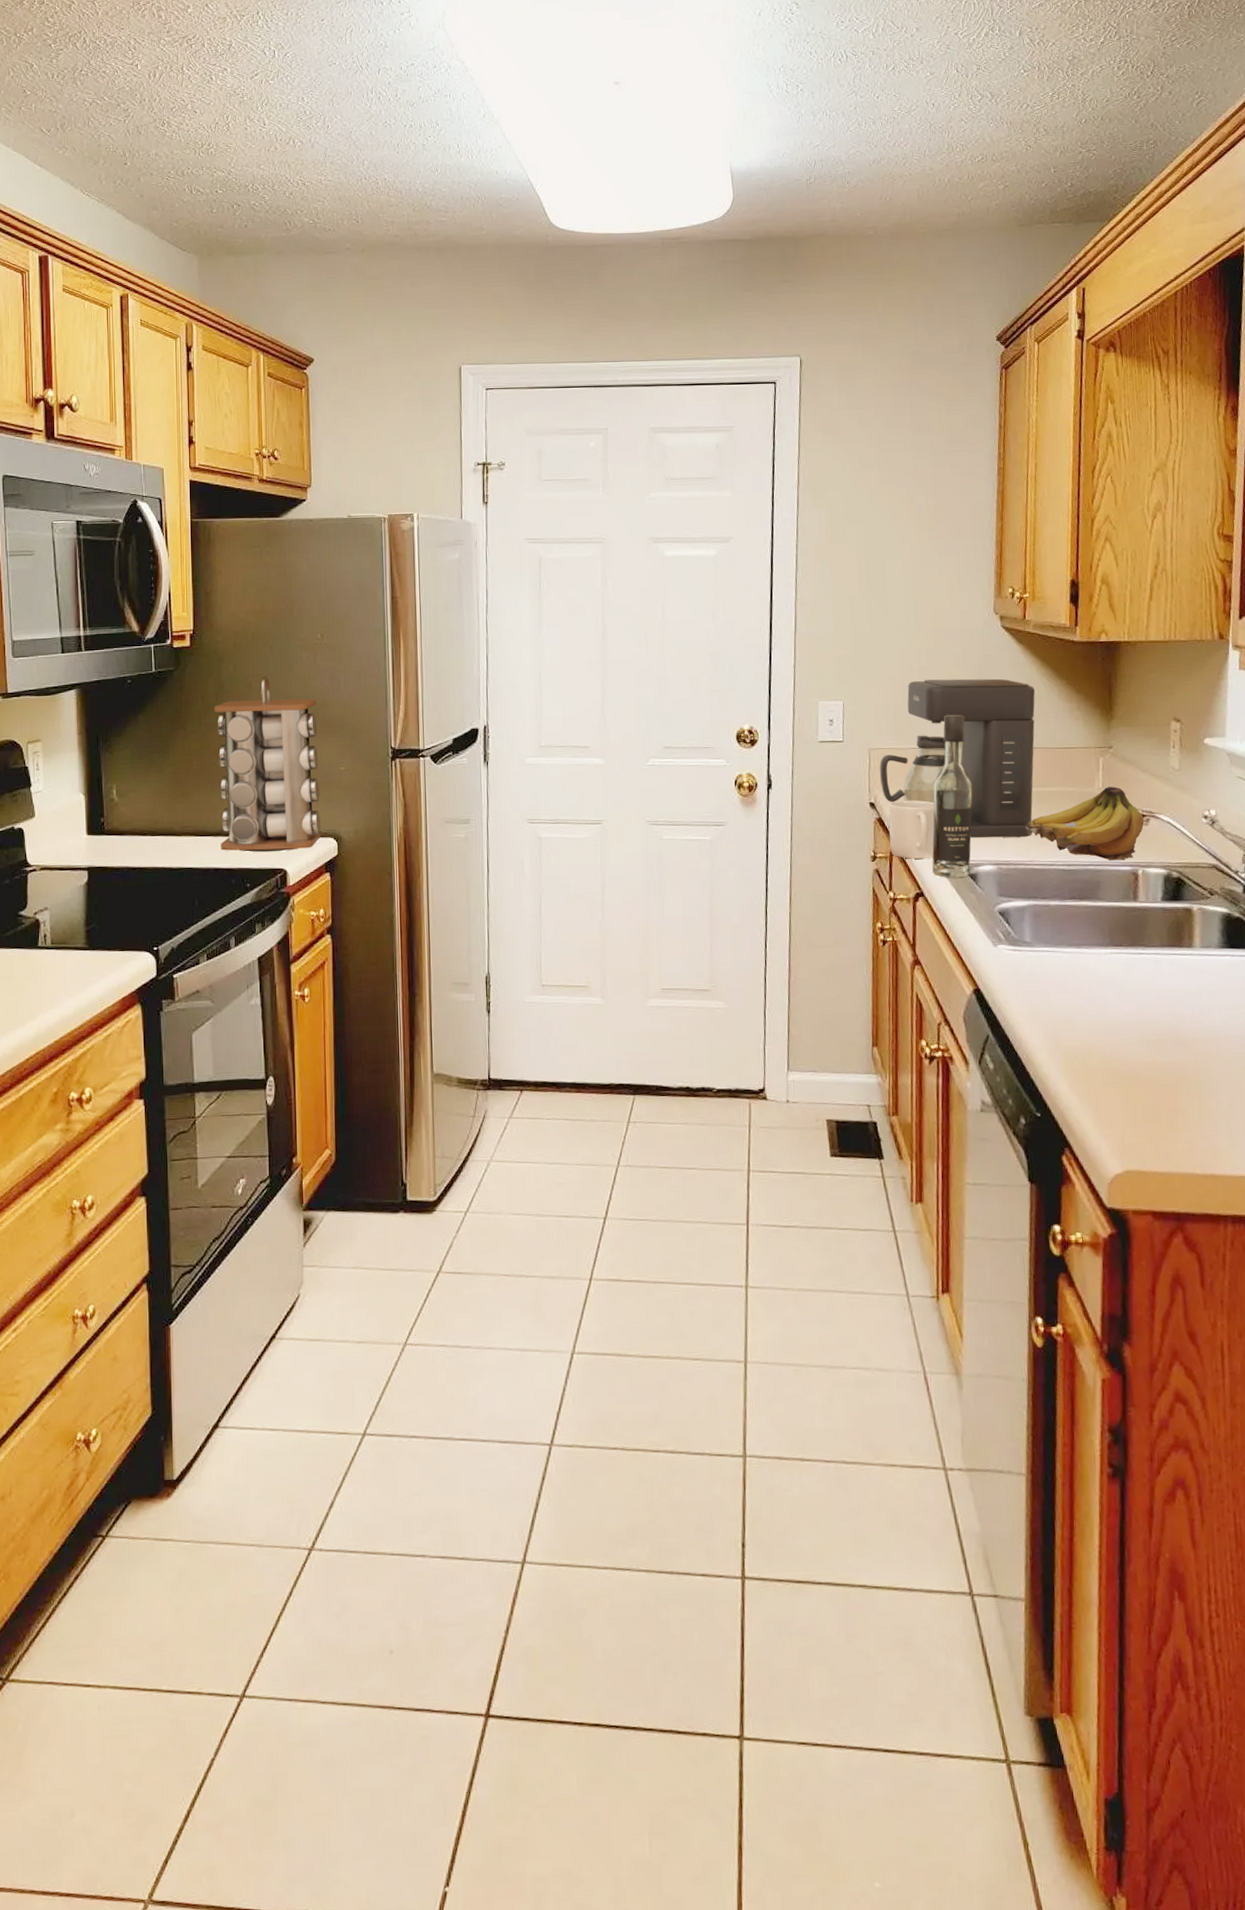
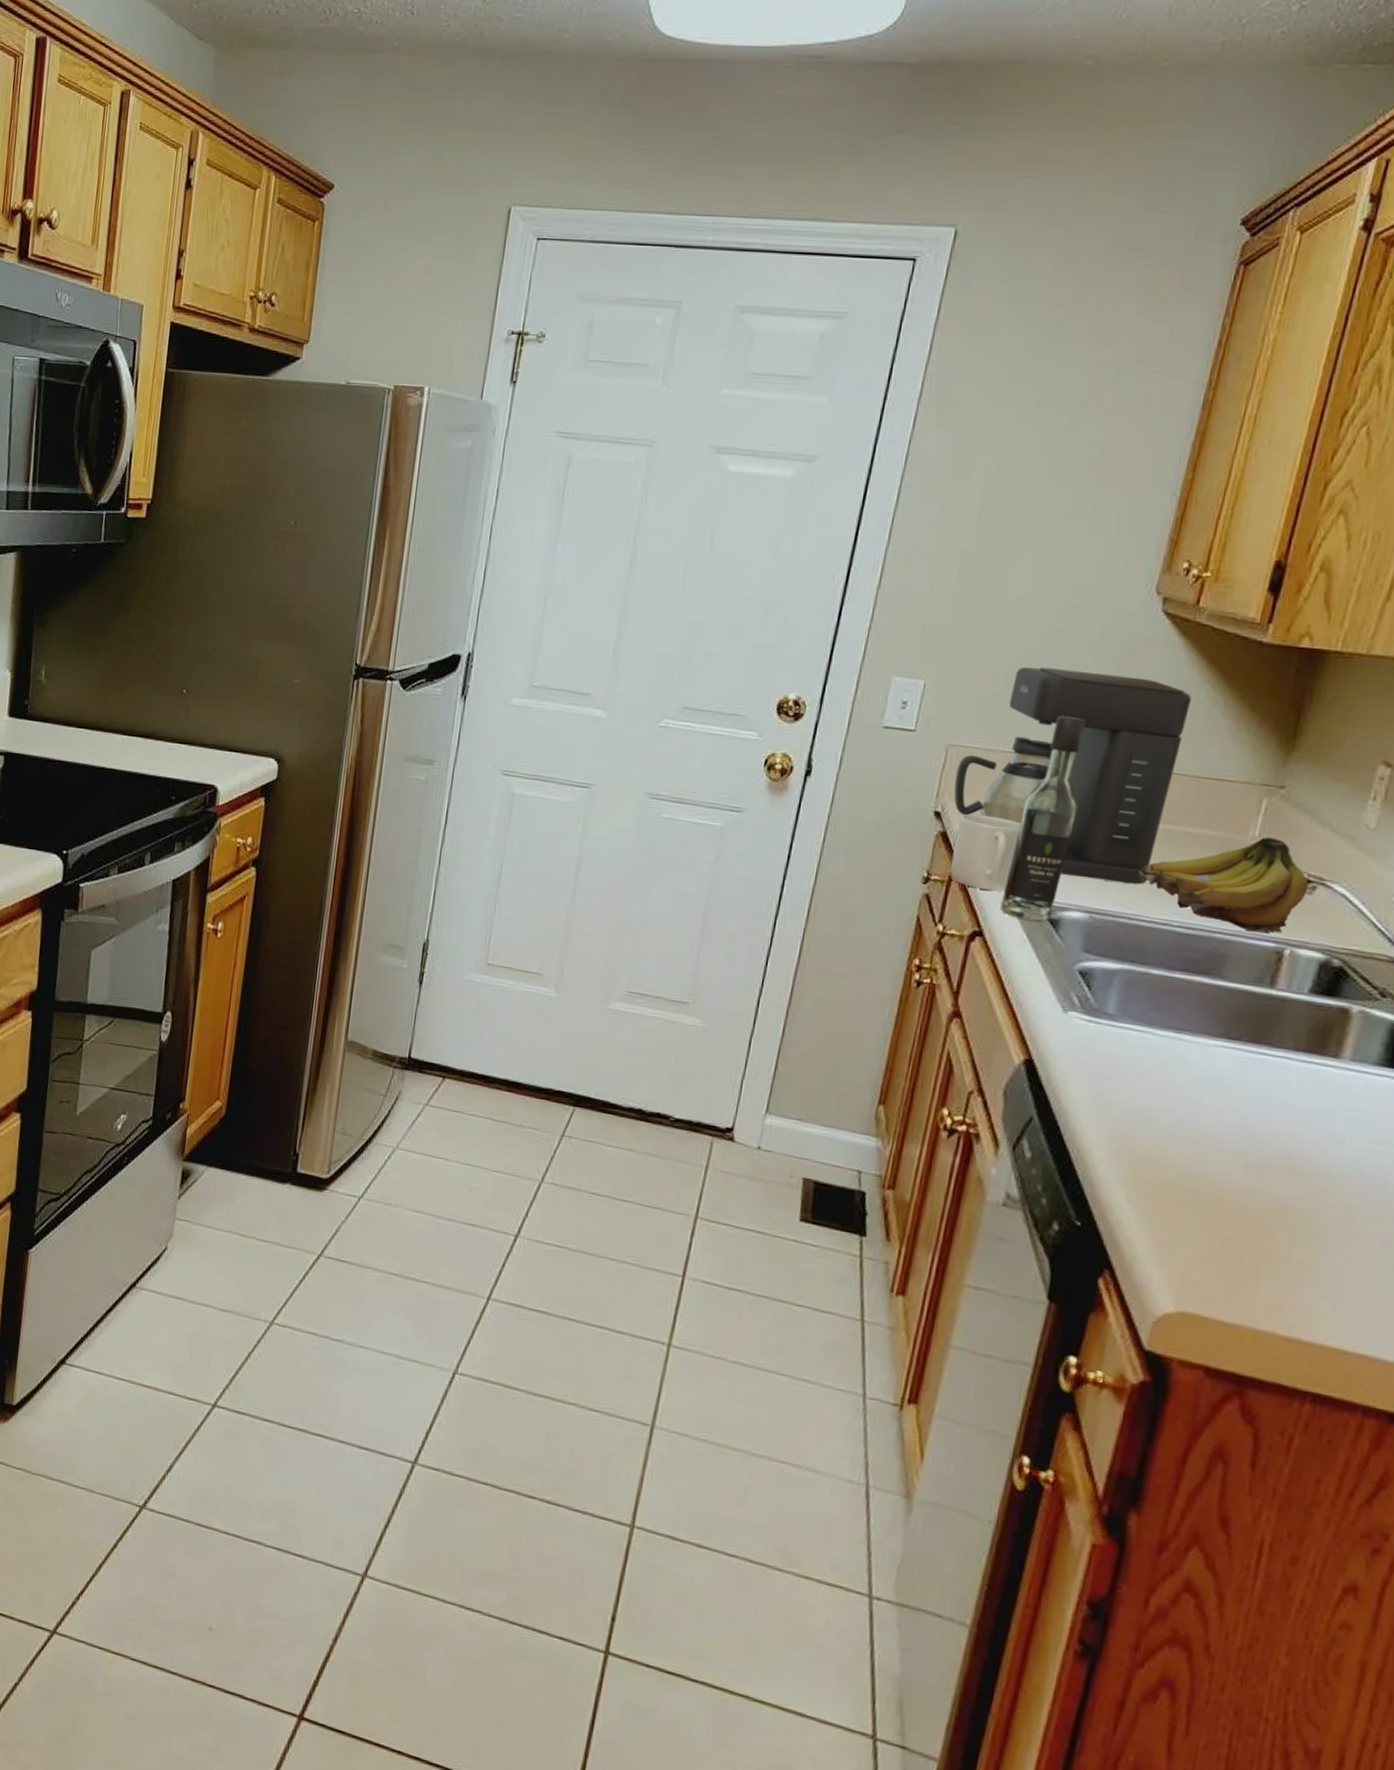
spice rack: present [214,676,322,853] -> none [149,562,279,767]

